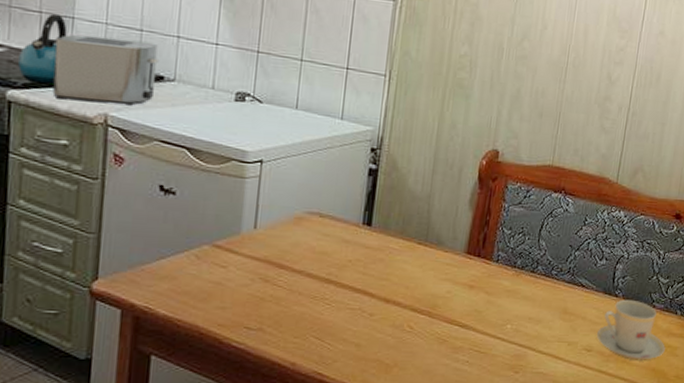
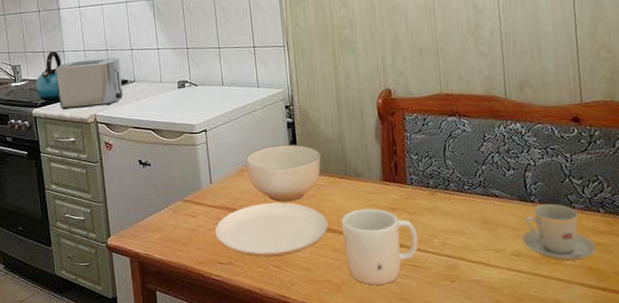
plate: none [247,261,392,326] -> present [214,202,328,257]
bowl: none [305,193,403,264] -> present [245,144,322,202]
mug: none [404,282,491,370] -> present [341,208,418,285]

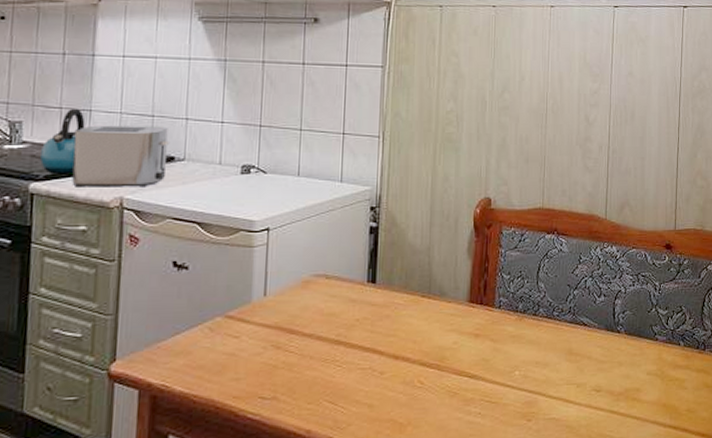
plate: present [214,202,328,257] -> none [260,323,400,390]
bowl: present [245,144,322,202] -> none [312,253,405,323]
mug: present [341,208,418,285] -> none [416,333,498,425]
teacup: present [522,203,597,261] -> none [605,334,673,397]

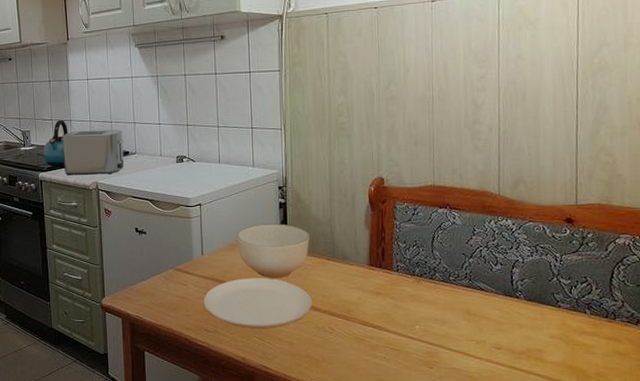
plate: none [260,323,400,390] -> present [203,278,312,328]
bowl: none [312,253,405,323] -> present [236,223,311,278]

